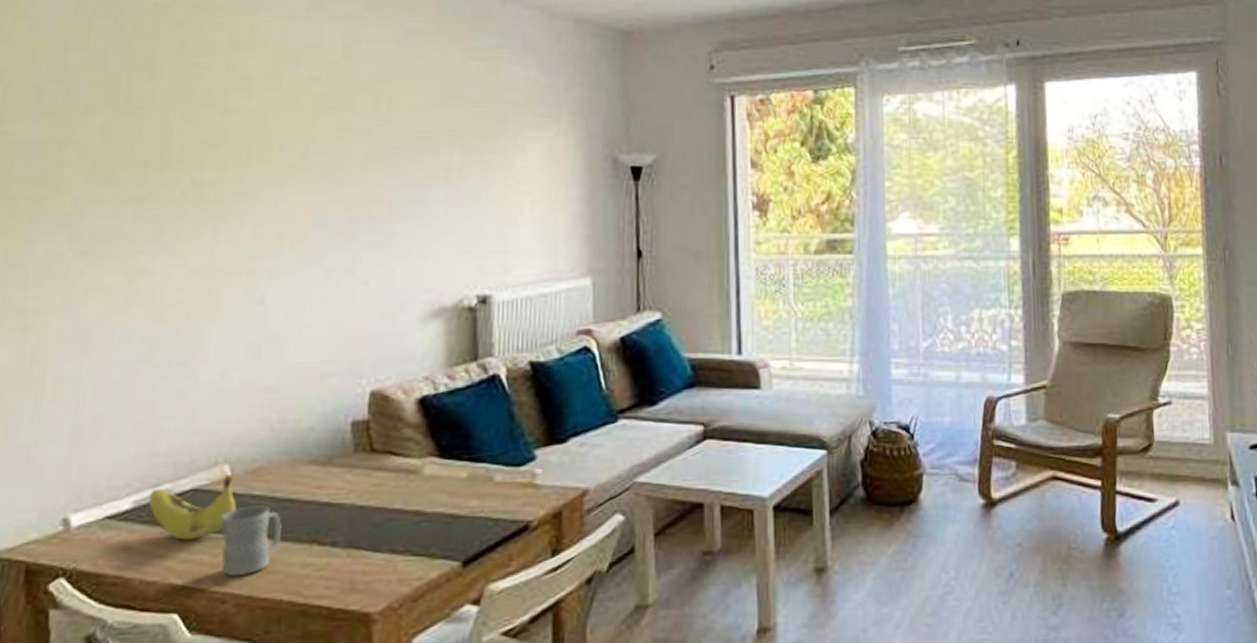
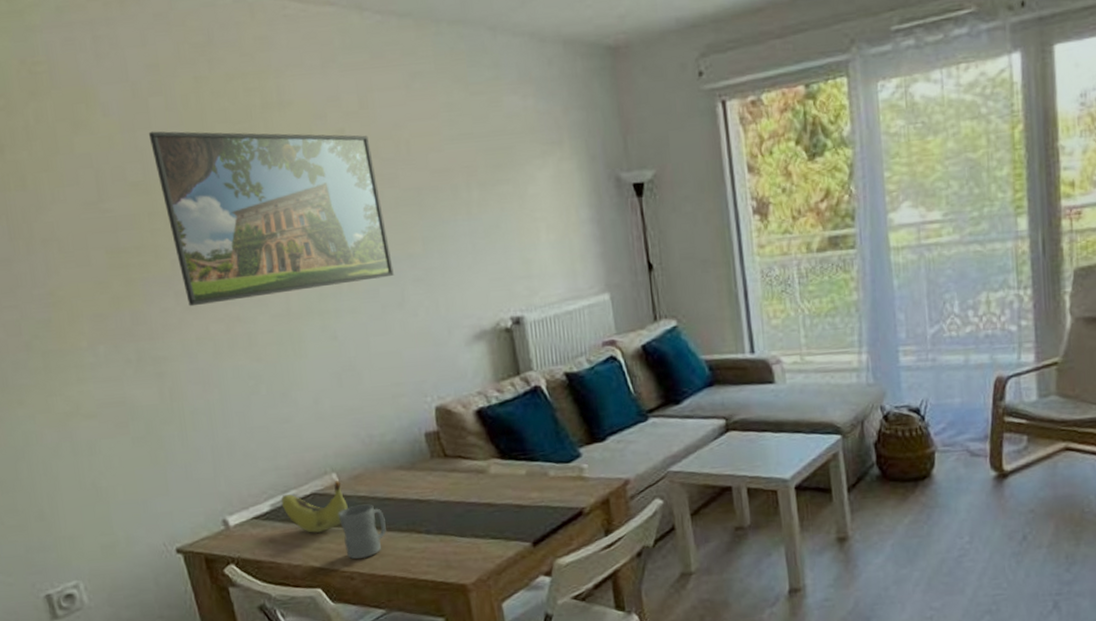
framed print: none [82,53,349,252] -> present [148,131,394,307]

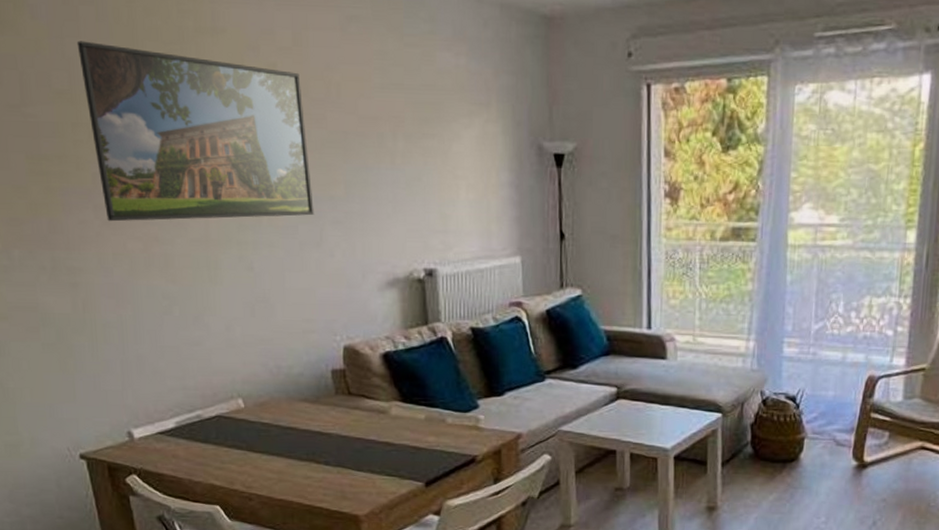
banana: present [281,481,348,533] -> none [186,406,251,453]
mug: present [338,504,386,560] -> none [241,431,287,482]

